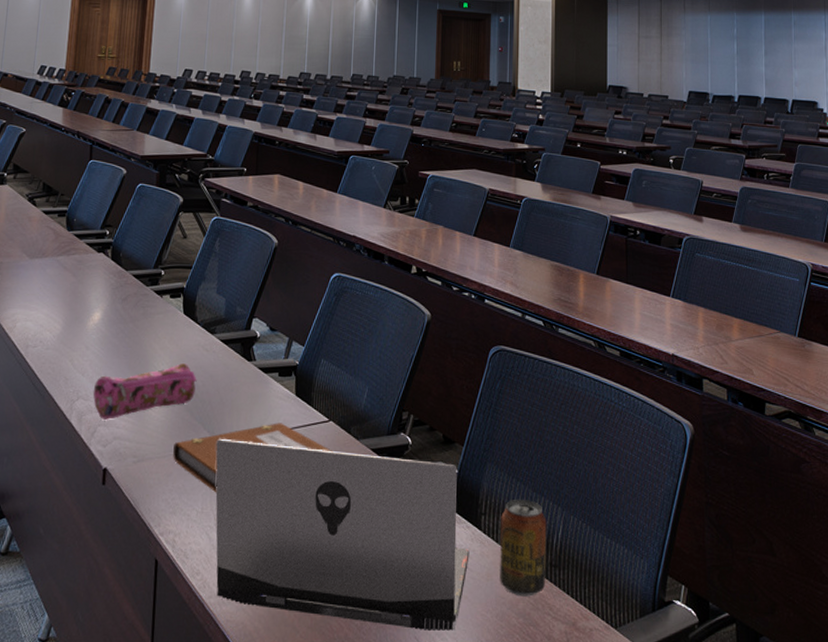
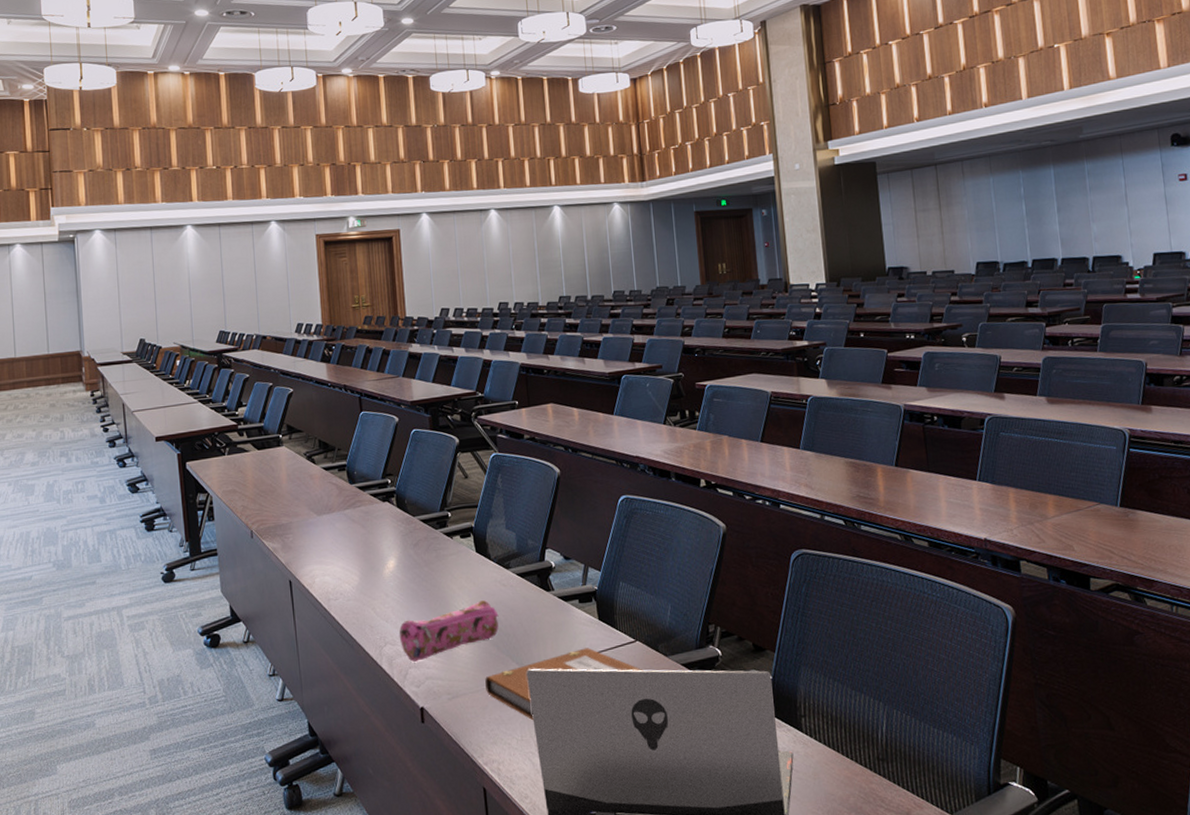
beverage can: present [500,499,547,597] -> none [821,698,874,792]

